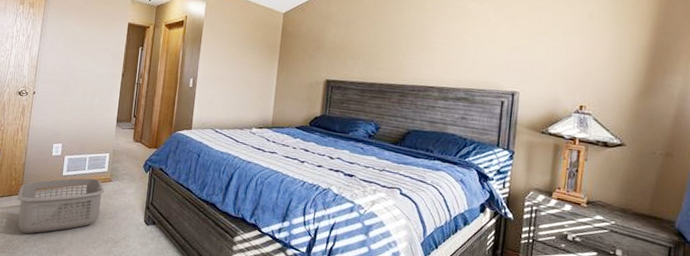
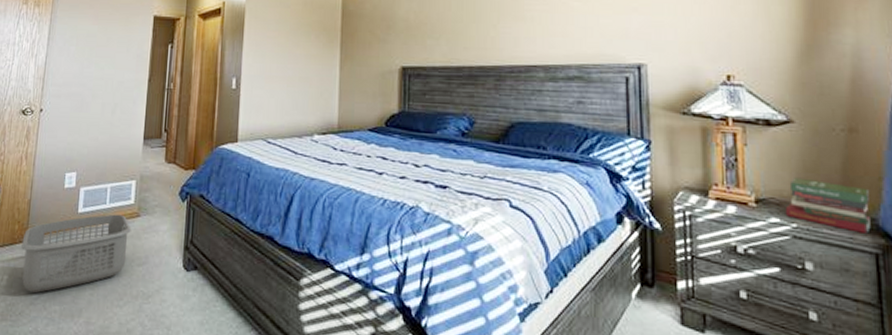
books: none [607,187,673,232] -> present [785,177,871,234]

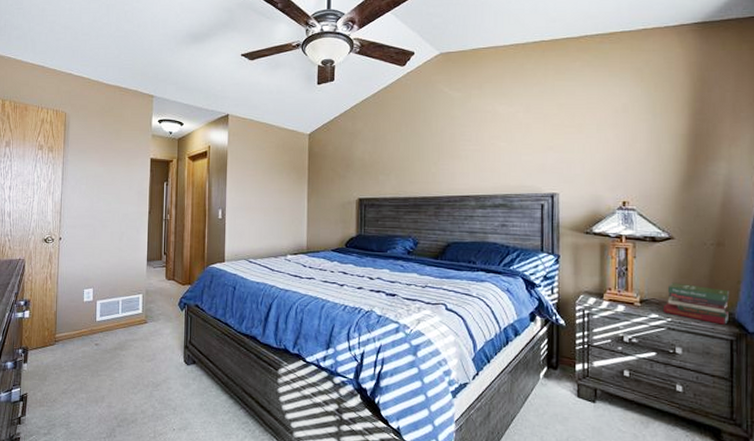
clothes hamper: present [21,214,131,293] -> none [52,321,141,384]

